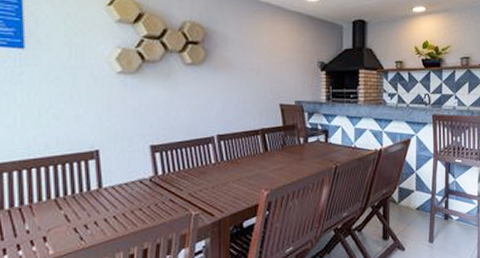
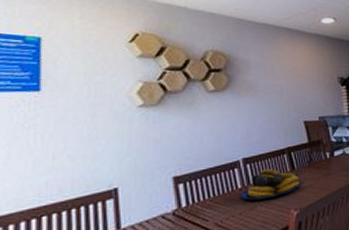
fruit bowl: none [213,148,273,177] -> present [240,168,301,201]

